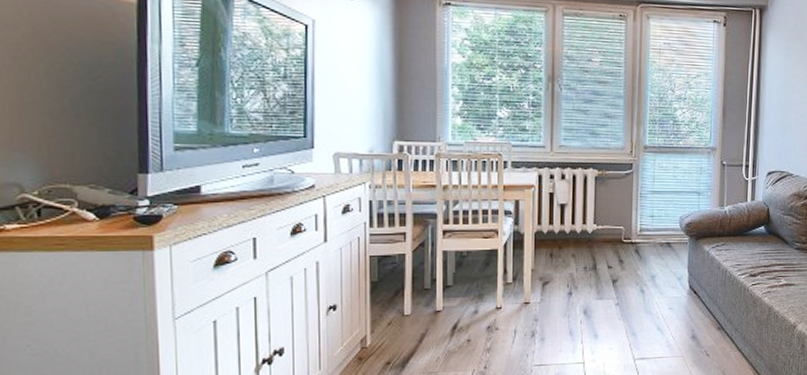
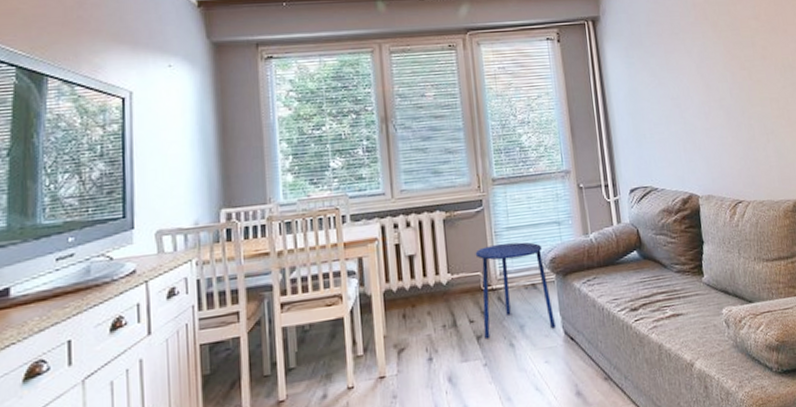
side table: none [619,205,683,284] -> present [475,242,555,340]

